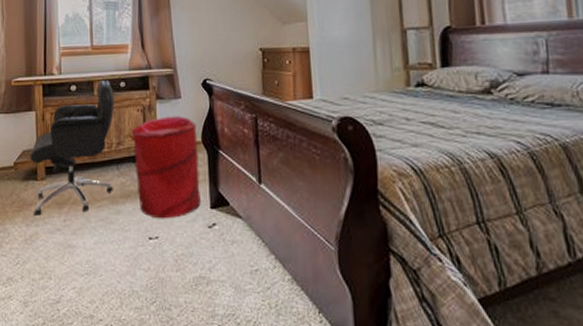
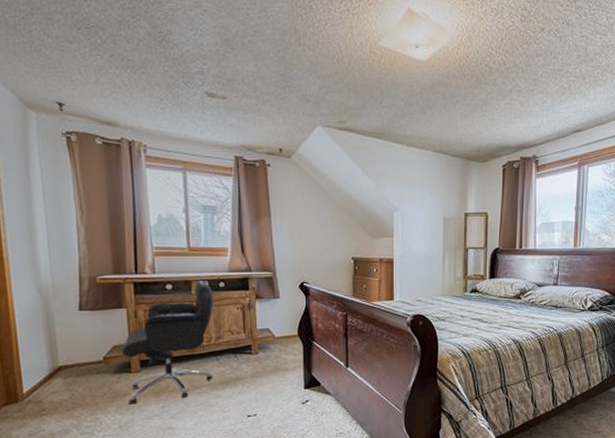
laundry hamper: present [131,116,201,219] -> none [231,313,296,400]

